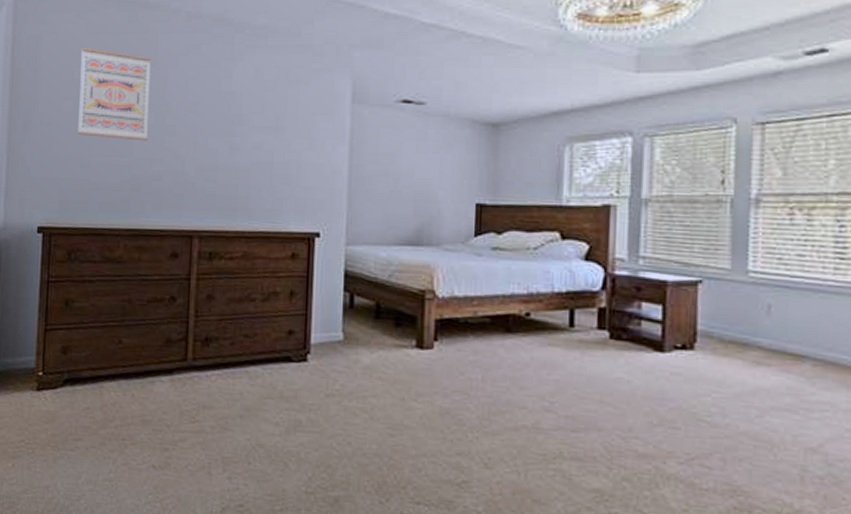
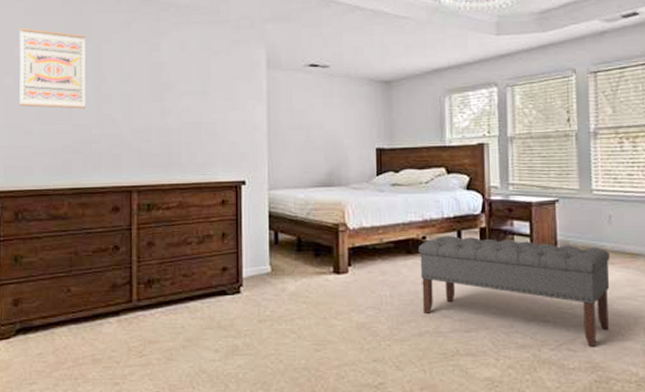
bench: none [520,313,766,466] -> present [419,235,611,347]

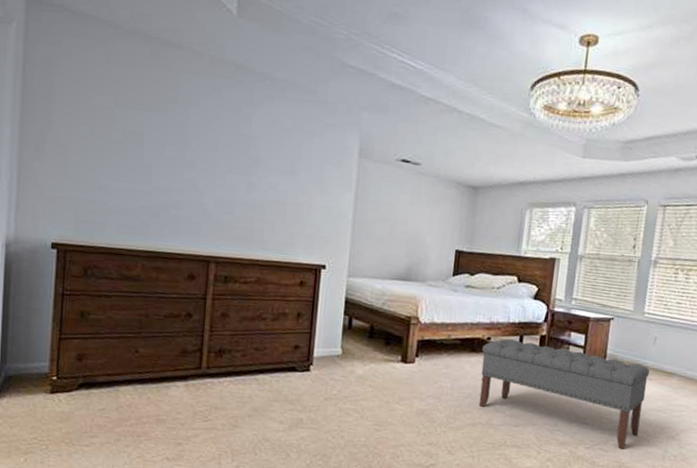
wall art: present [20,27,86,109] -> none [95,75,172,172]

